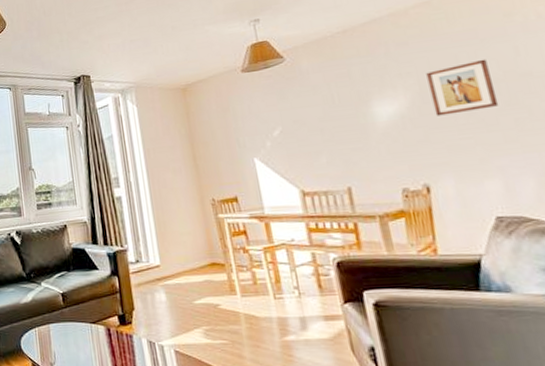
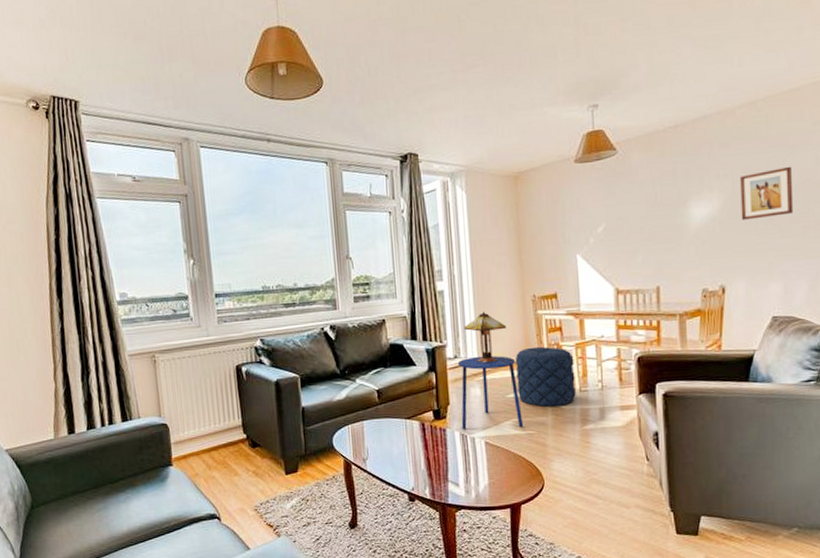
side table: none [139,260,216,337] -> present [457,356,524,430]
table lamp: none [143,215,188,268] -> present [463,311,507,364]
pouf: none [199,250,270,314] -> present [515,346,576,407]

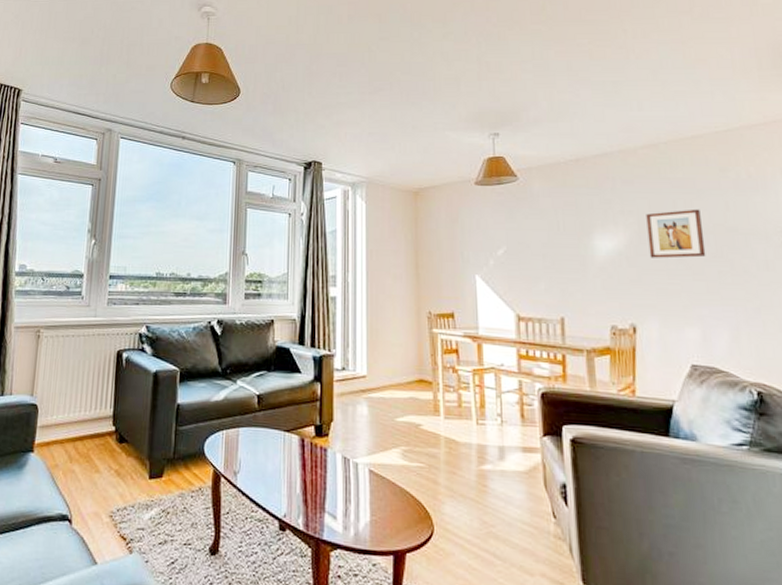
side table: present [457,356,524,430] -> none [344,370,413,458]
table lamp: present [463,311,507,364] -> none [354,323,400,380]
pouf: present [515,346,576,407] -> none [406,367,472,438]

